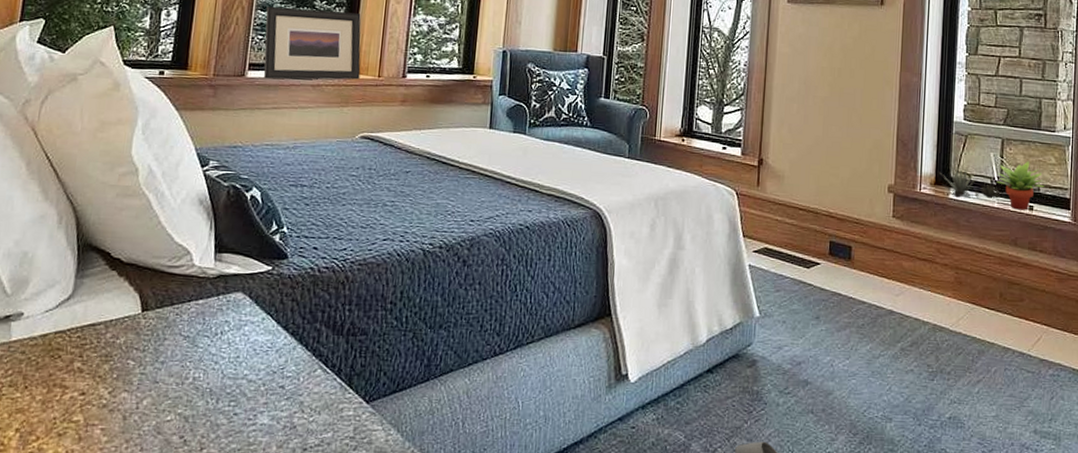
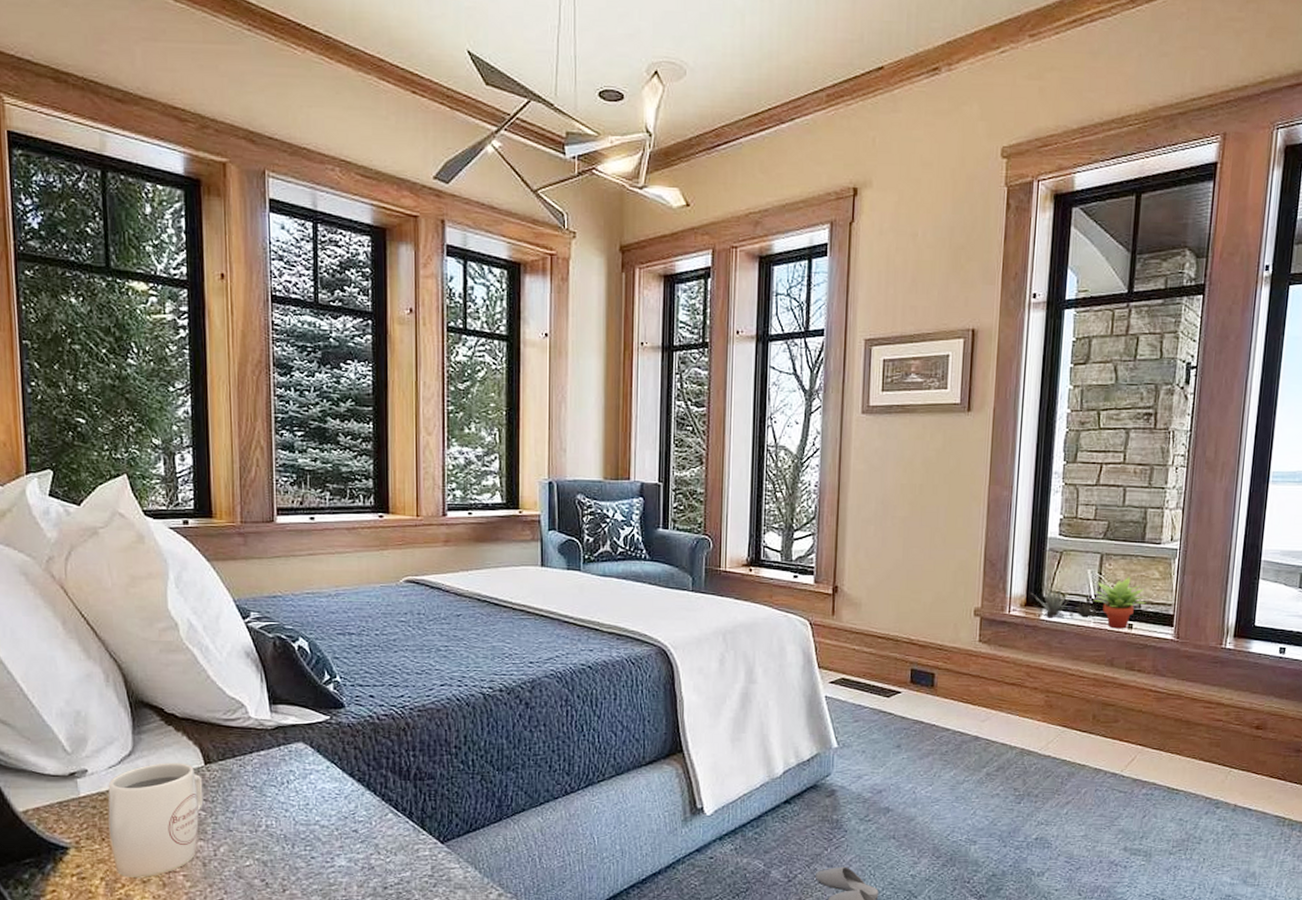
mug: none [32,308,137,430] -> present [107,762,204,877]
picture frame: present [263,7,361,80] -> none [287,445,397,524]

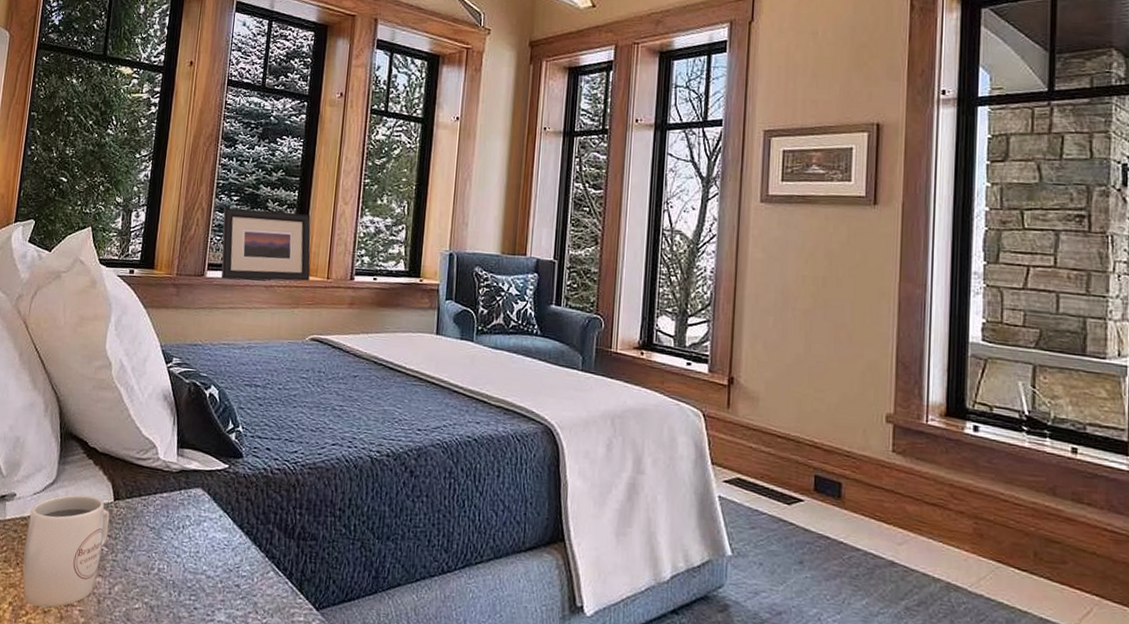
picture frame: none [287,445,397,524] -> present [221,208,311,282]
succulent plant: present [1031,573,1097,618] -> none [951,381,1033,437]
succulent plant: present [1093,576,1147,629] -> none [1027,392,1094,453]

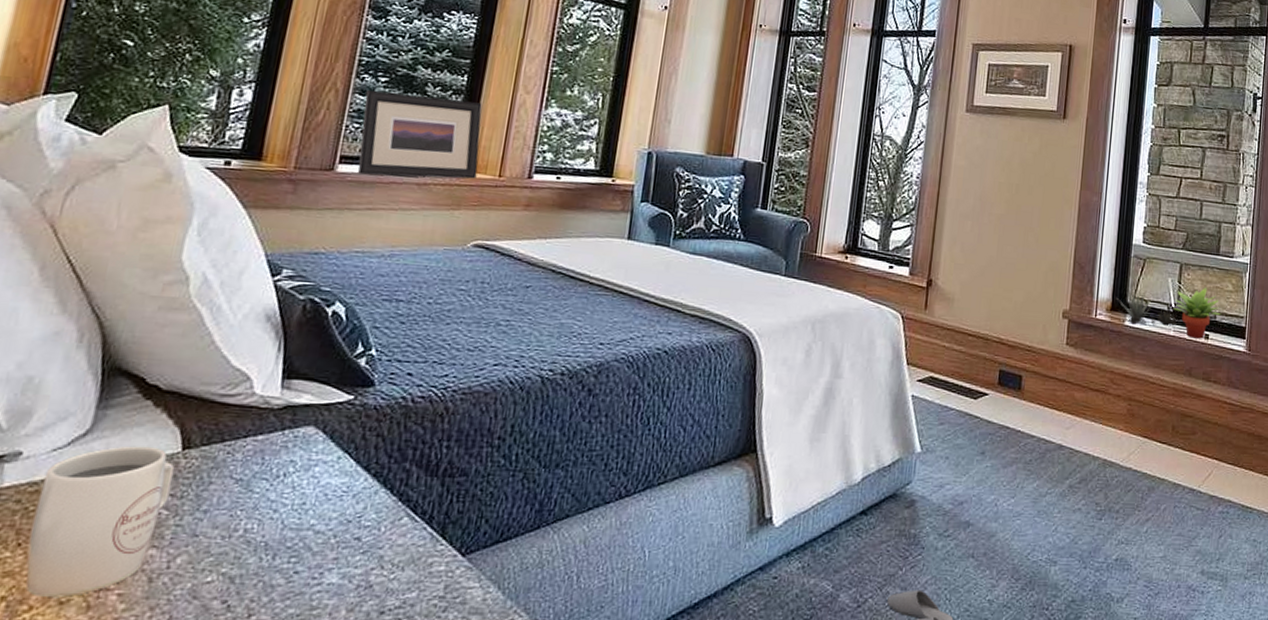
succulent plant: none [951,381,1033,437] -> present [1116,279,1177,327]
succulent plant: none [1027,392,1094,453] -> present [1173,286,1222,339]

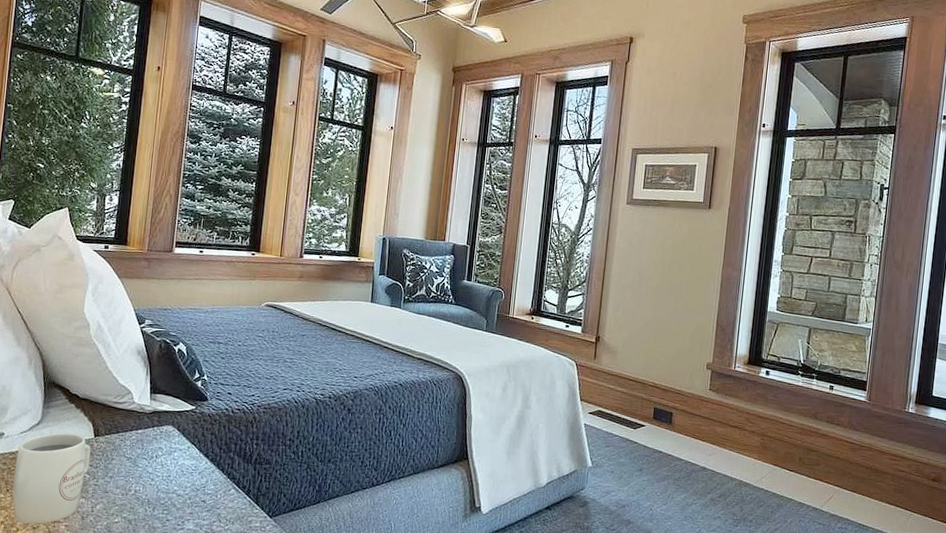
picture frame: present [358,90,482,179] -> none [187,195,266,258]
succulent plant: present [1116,279,1177,327] -> none [752,339,805,379]
succulent plant: present [1173,286,1222,339] -> none [802,347,846,390]

